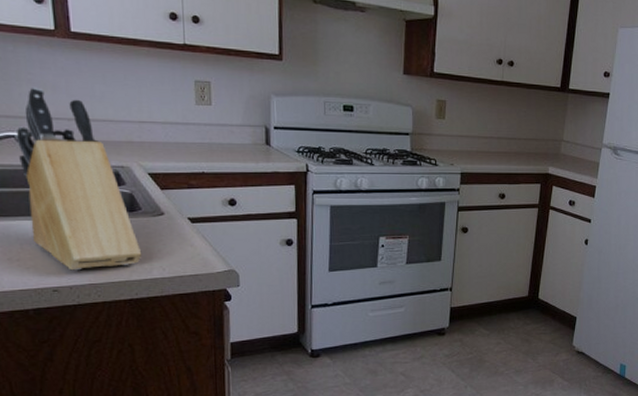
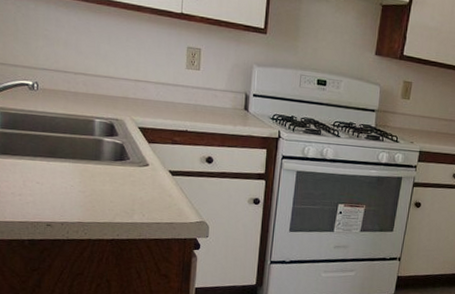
knife block: present [16,86,142,271] -> none [29,41,126,209]

